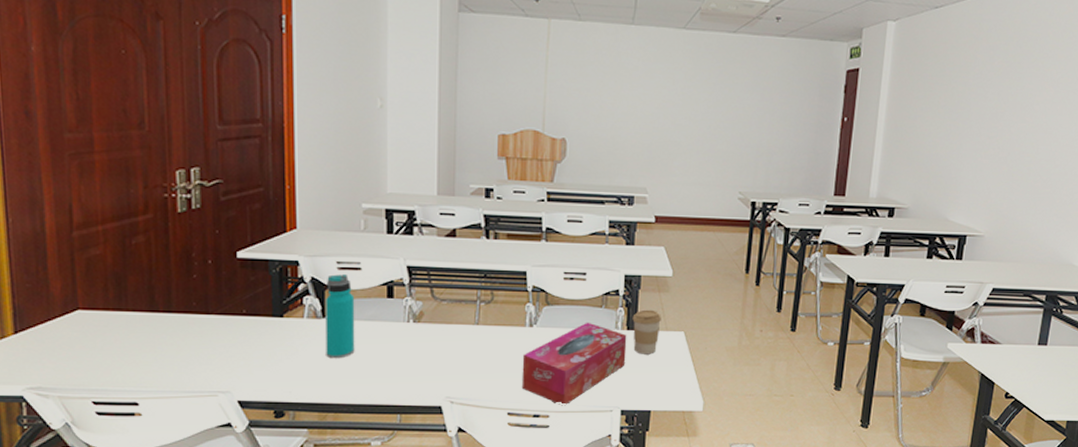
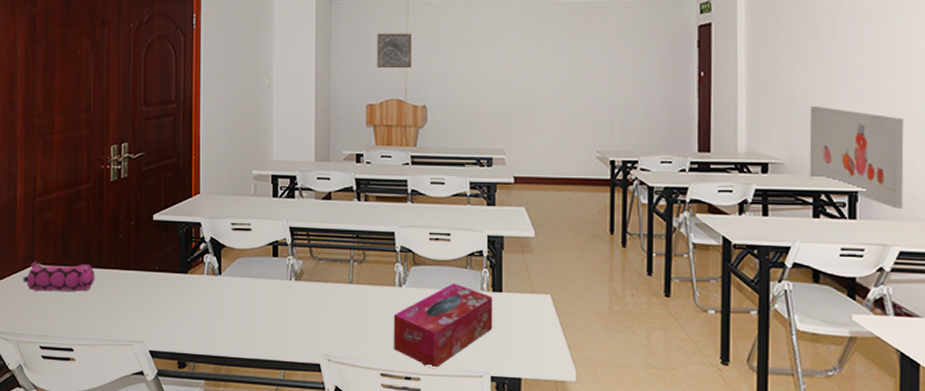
pencil case: none [63,306,163,340] -> present [23,262,95,292]
water bottle: present [326,274,355,359] -> none [221,235,246,314]
wall art: none [511,55,553,97] -> present [377,33,412,69]
coffee cup: present [632,309,661,355] -> none [497,271,526,318]
wall art: none [928,156,1013,251] -> present [809,106,904,209]

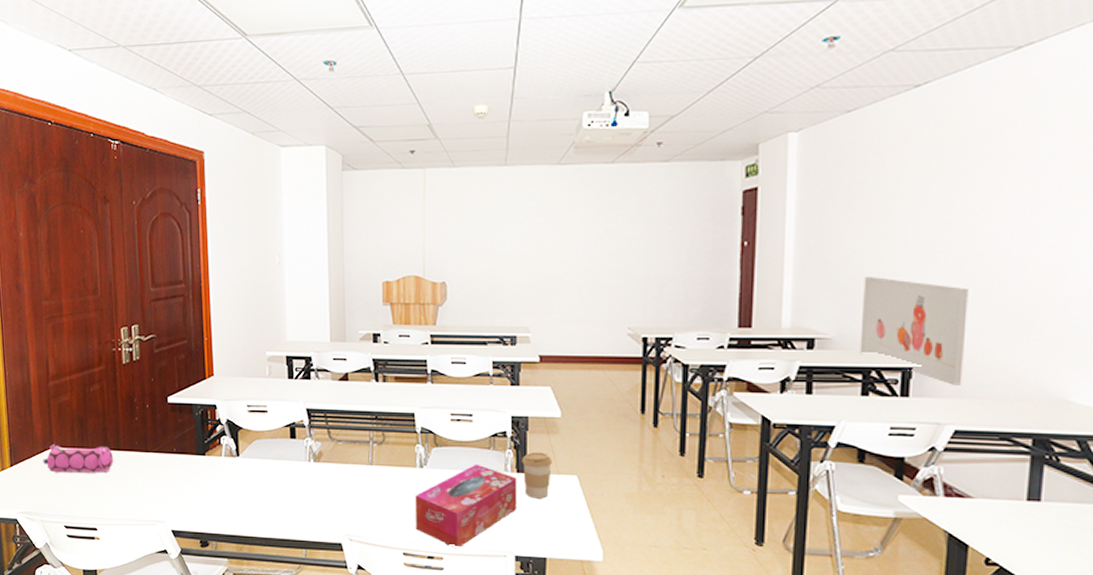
wall art: present [377,33,412,69] -> none [392,205,430,244]
coffee cup: none [497,271,526,318] -> present [522,452,552,499]

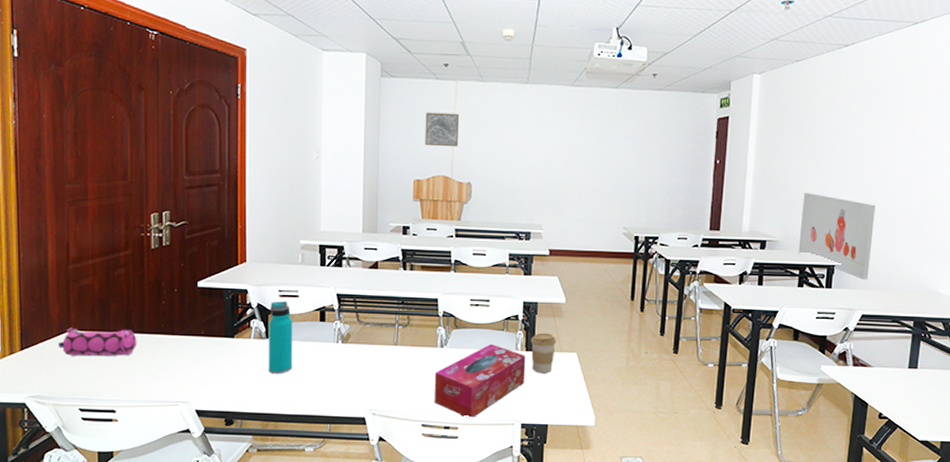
water bottle: none [239,417,265,495] -> present [269,301,293,374]
wall art: none [392,205,430,244] -> present [425,112,460,147]

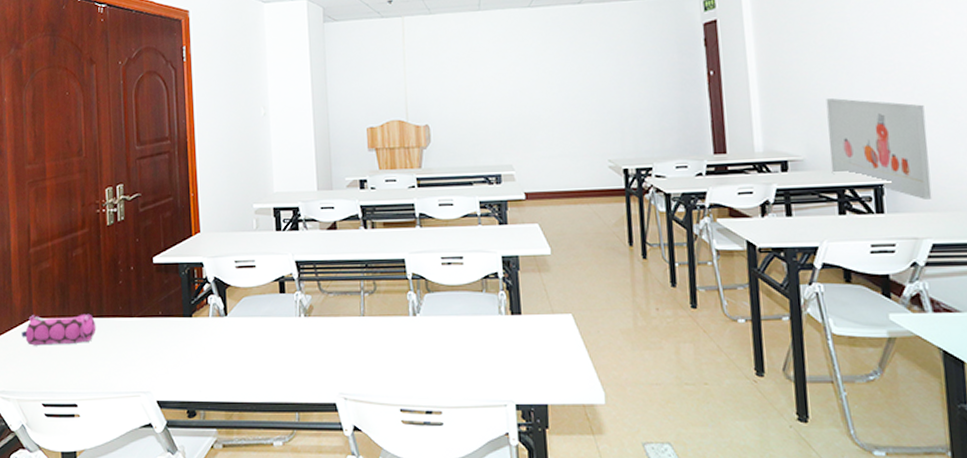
water bottle: present [269,301,293,374] -> none [227,273,254,356]
wall art: present [425,112,460,147] -> none [373,51,412,90]
tissue box: present [434,343,526,419] -> none [409,308,514,401]
coffee cup: present [530,333,556,373] -> none [515,291,546,341]

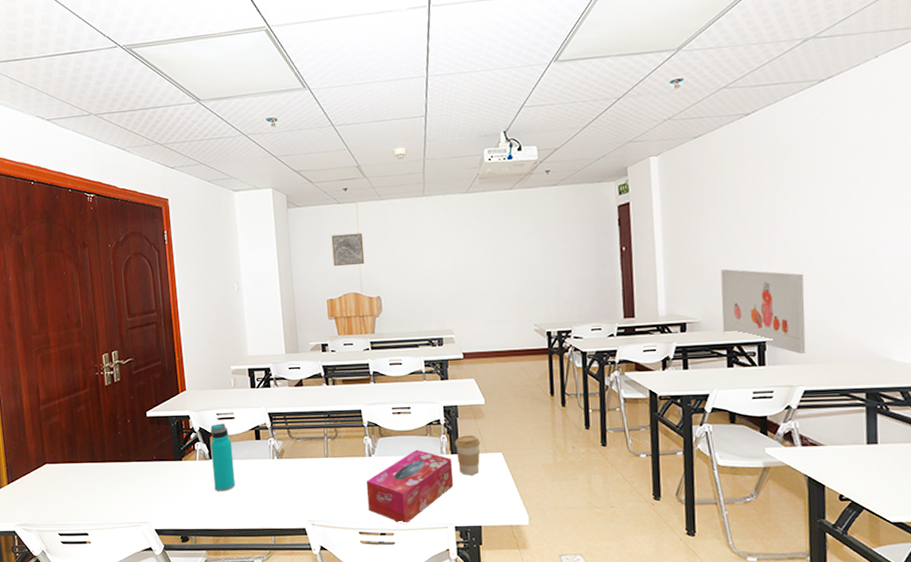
pencil case: present [21,313,97,346] -> none [37,459,101,487]
water bottle: none [227,273,254,356] -> present [210,423,236,492]
wall art: none [373,51,412,90] -> present [331,233,365,267]
tissue box: none [409,308,514,401] -> present [366,449,454,525]
coffee cup: none [515,291,546,341] -> present [454,435,480,475]

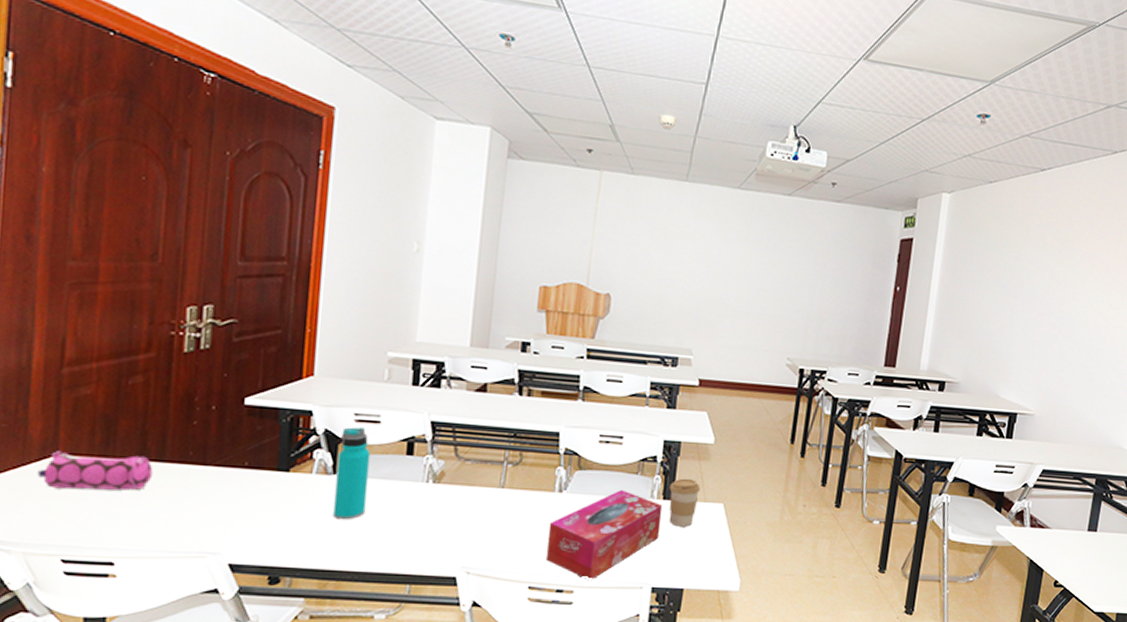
pencil case: none [37,459,101,487] -> present [37,451,154,491]
wall art: present [331,233,365,267] -> none [556,205,602,251]
wall art: present [720,269,806,354] -> none [979,330,1063,431]

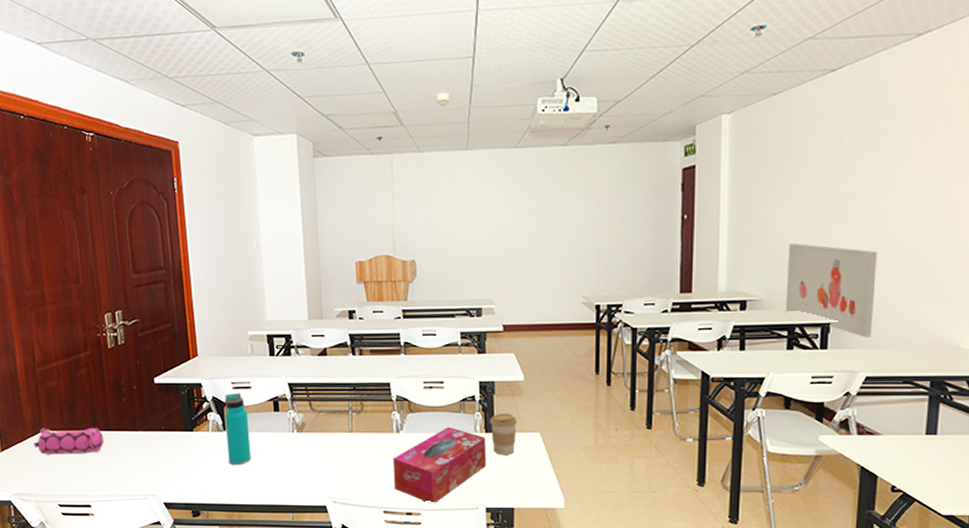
wall art: none [979,330,1063,431] -> present [785,244,877,337]

